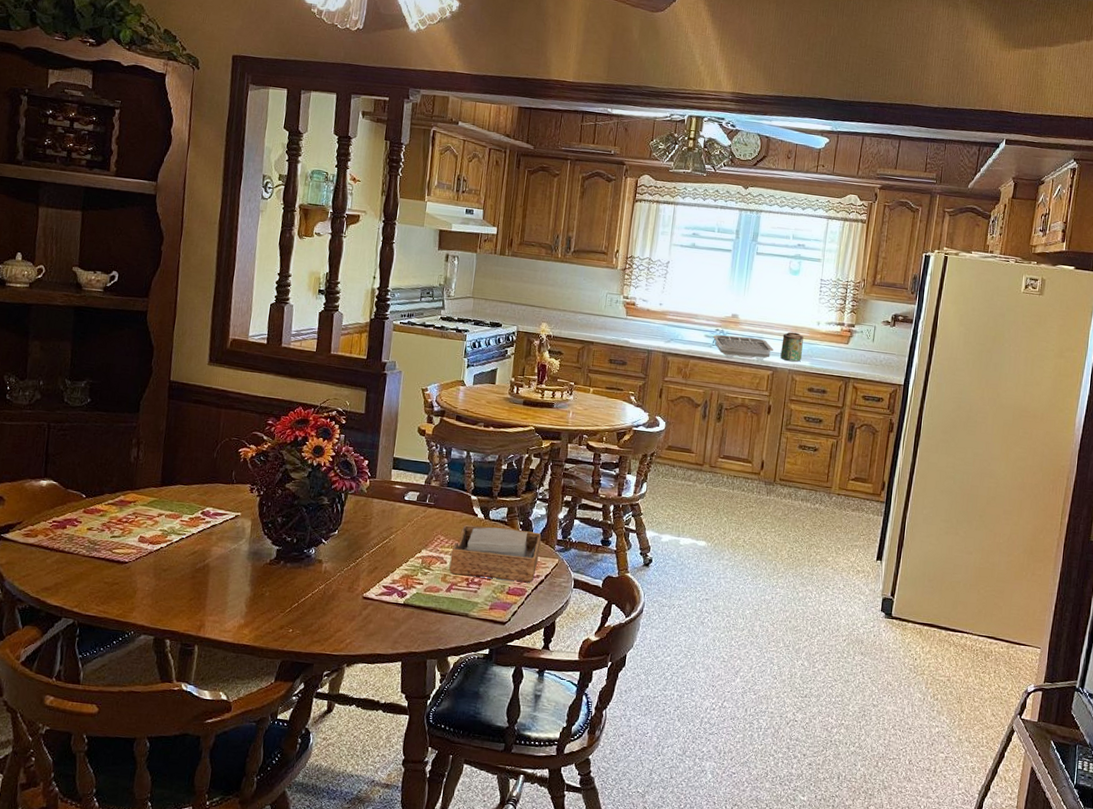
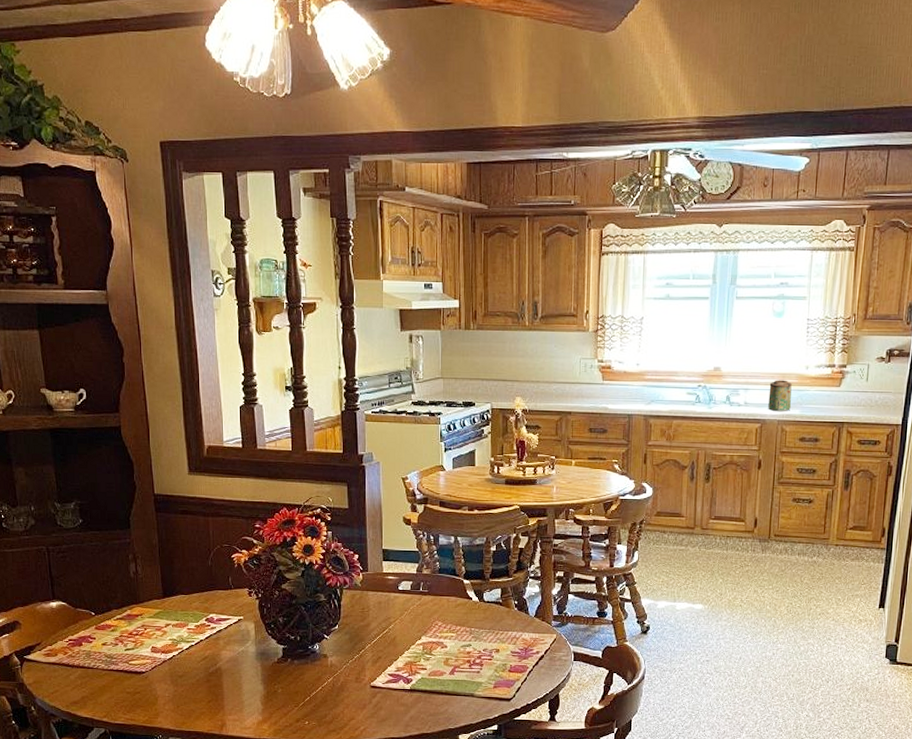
napkin holder: present [449,524,542,582] -> none [450,608,537,659]
dish rack: present [713,334,773,362] -> none [696,390,760,415]

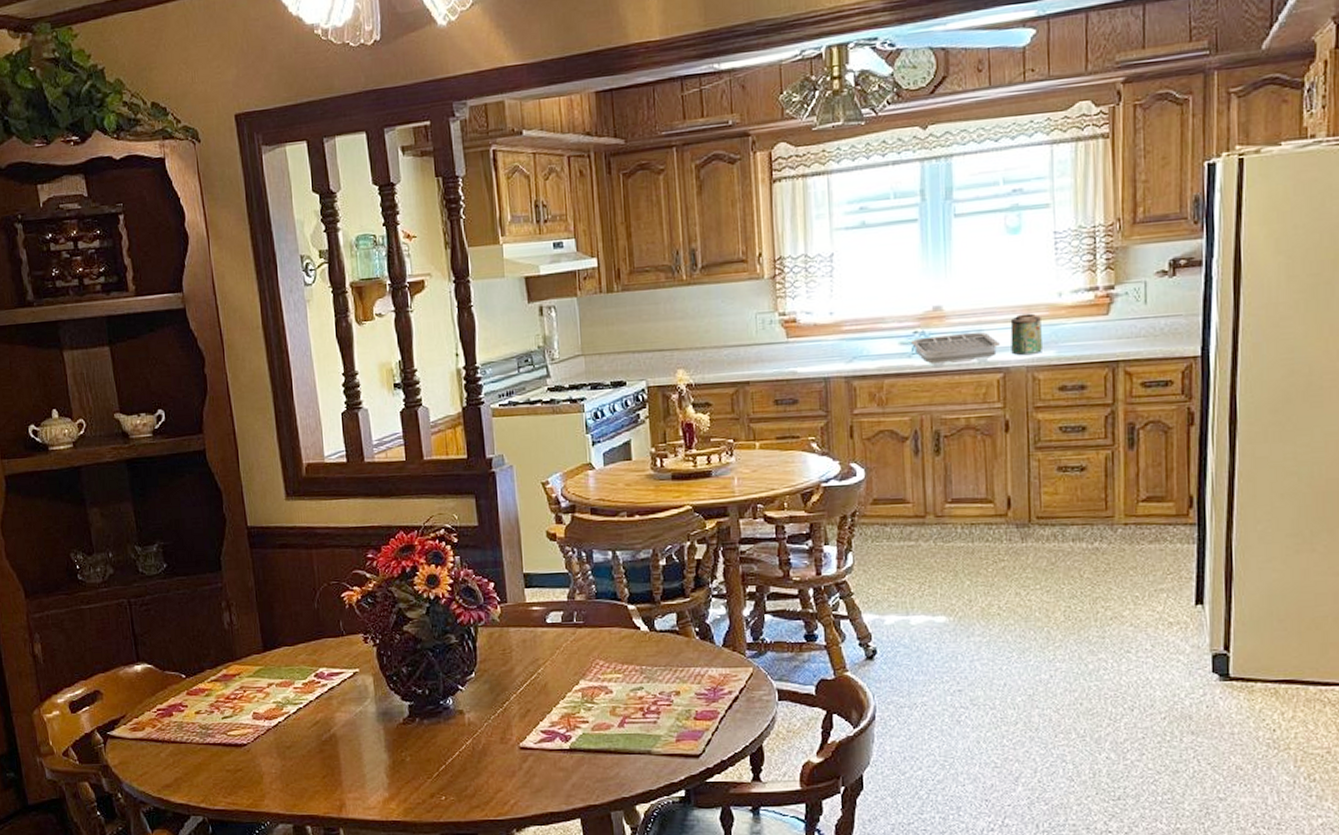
dish rack: none [696,390,760,415] -> present [911,332,1000,367]

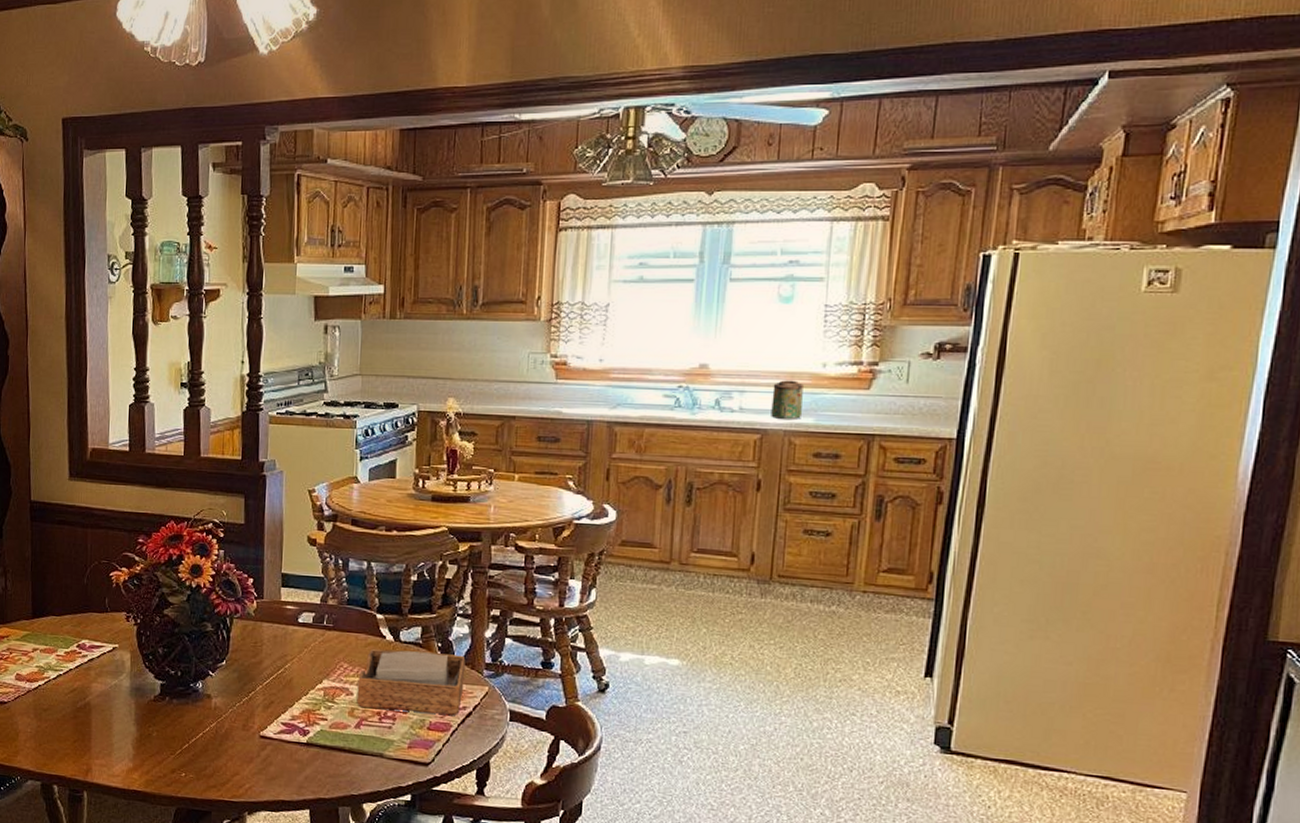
napkin holder: none [616,638,727,704] -> present [357,648,466,715]
dish rack: present [911,332,1000,367] -> none [675,392,760,423]

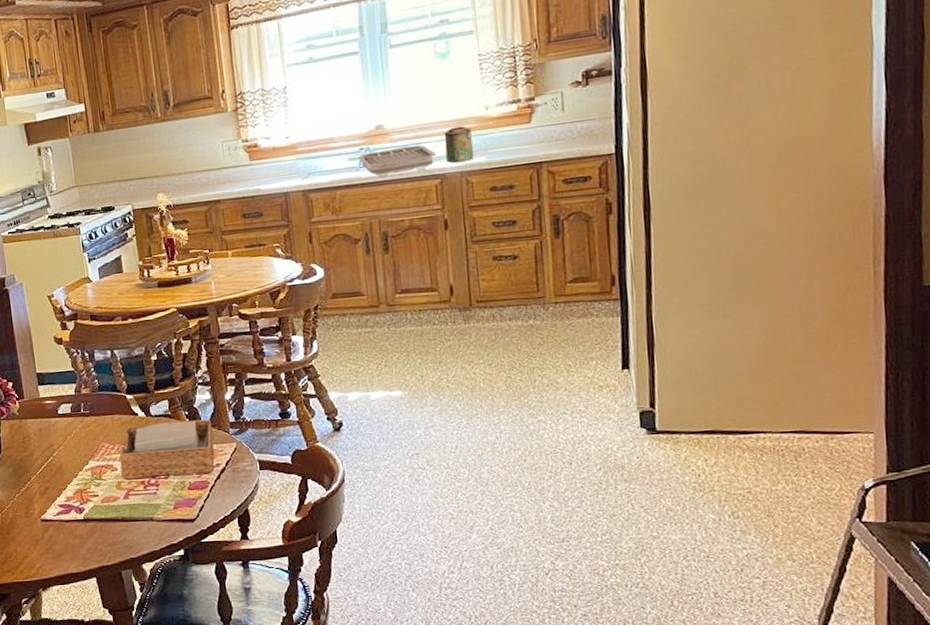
dish rack: none [675,392,760,423] -> present [358,145,436,178]

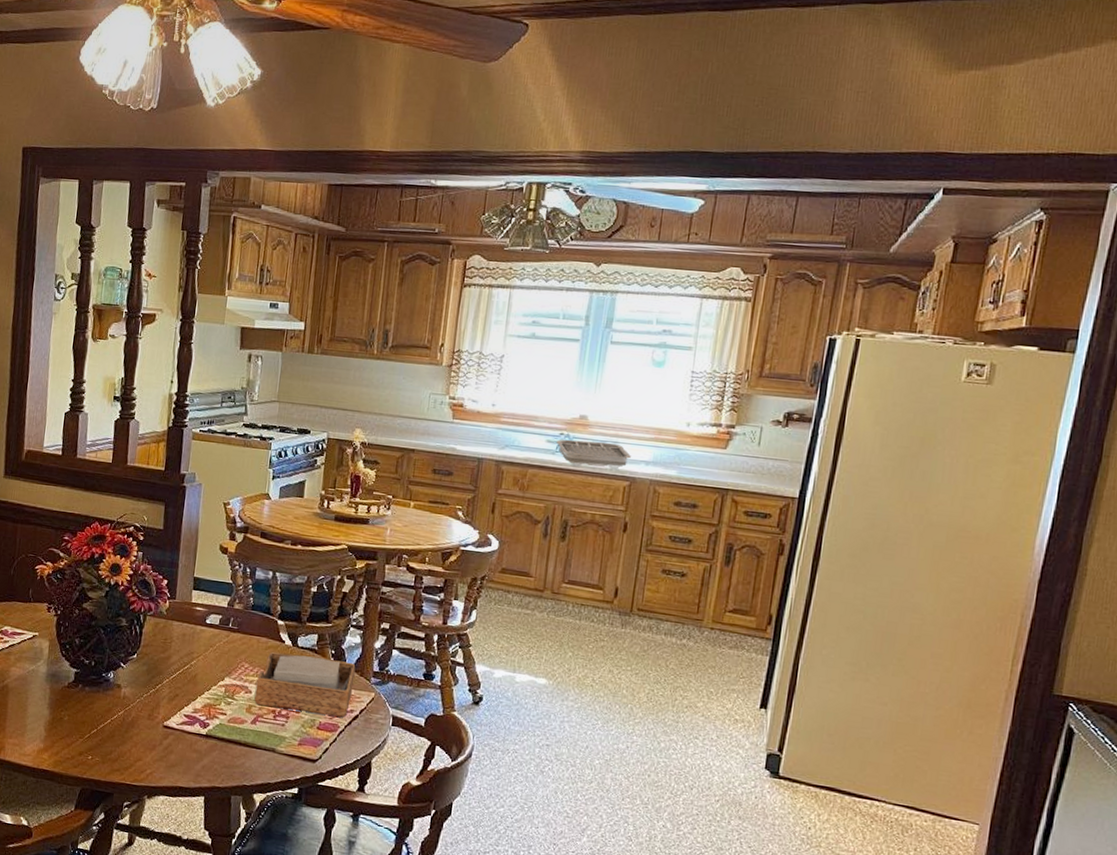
canister: present [444,126,474,163] -> none [639,435,669,471]

